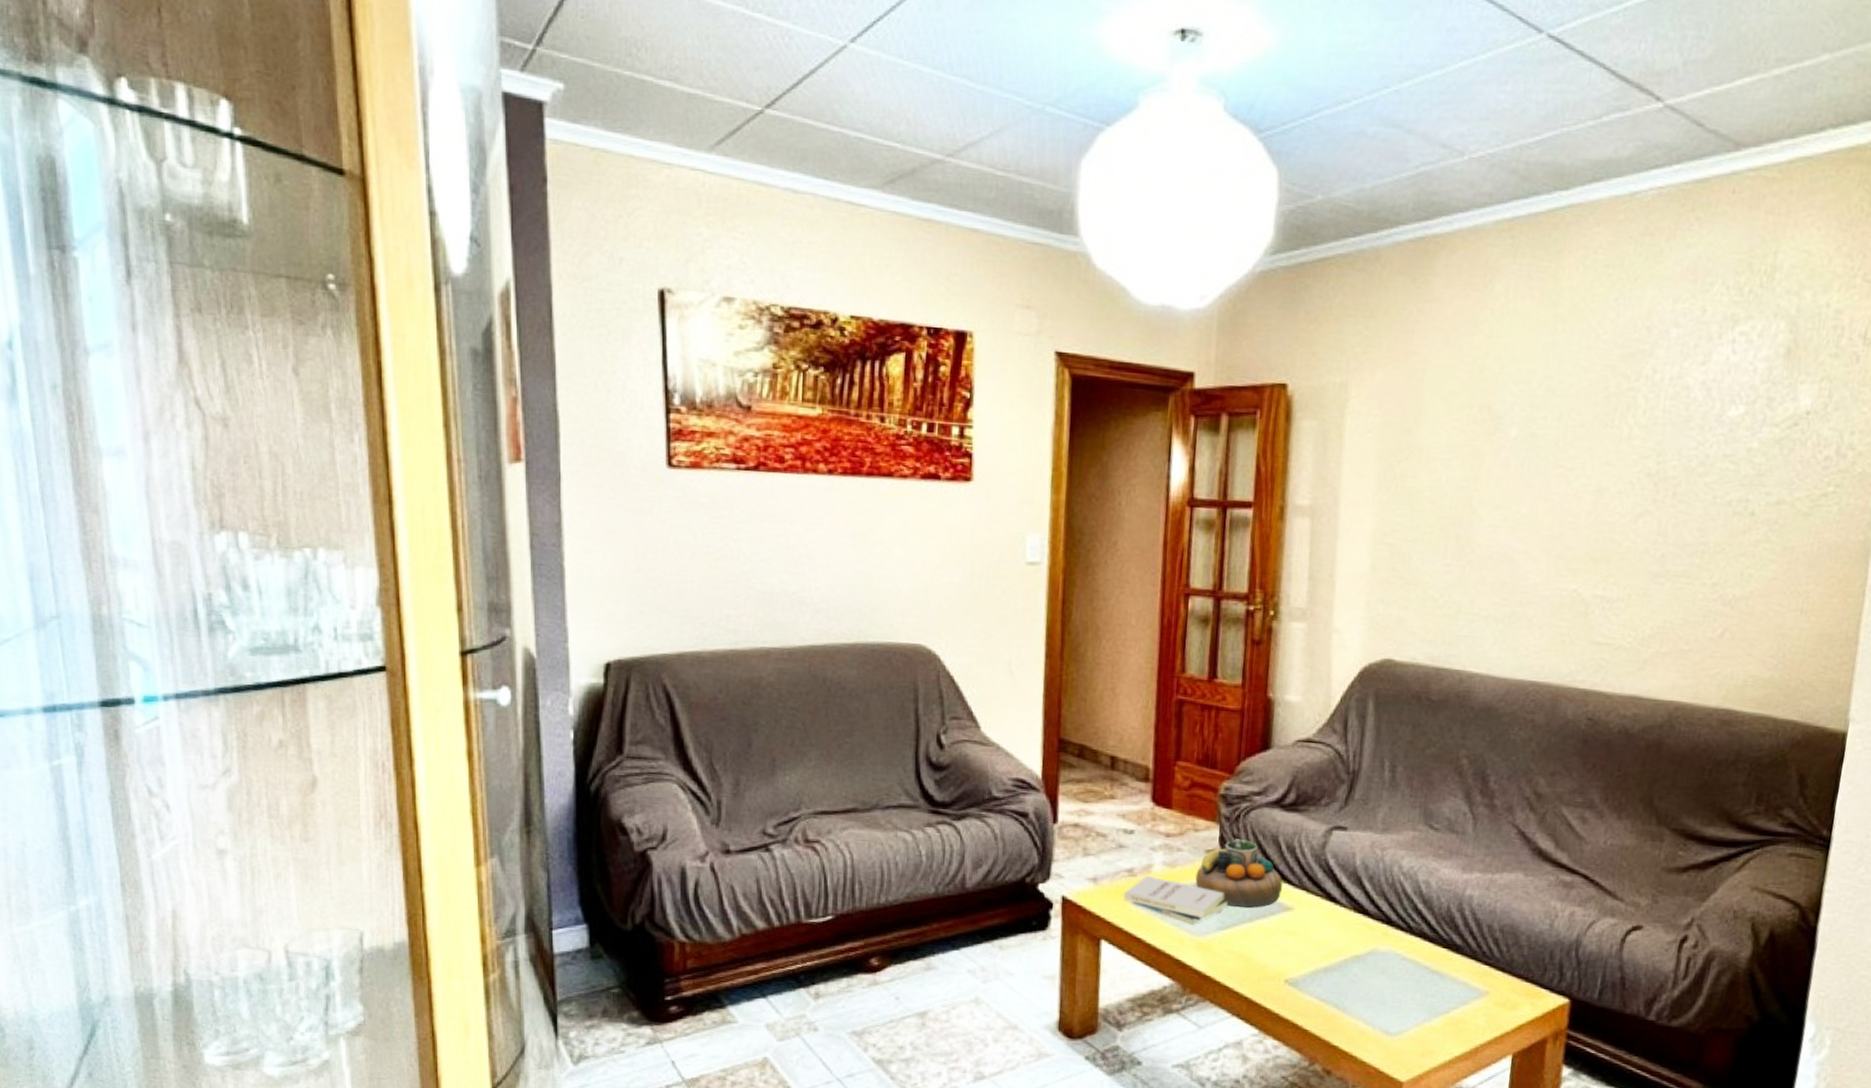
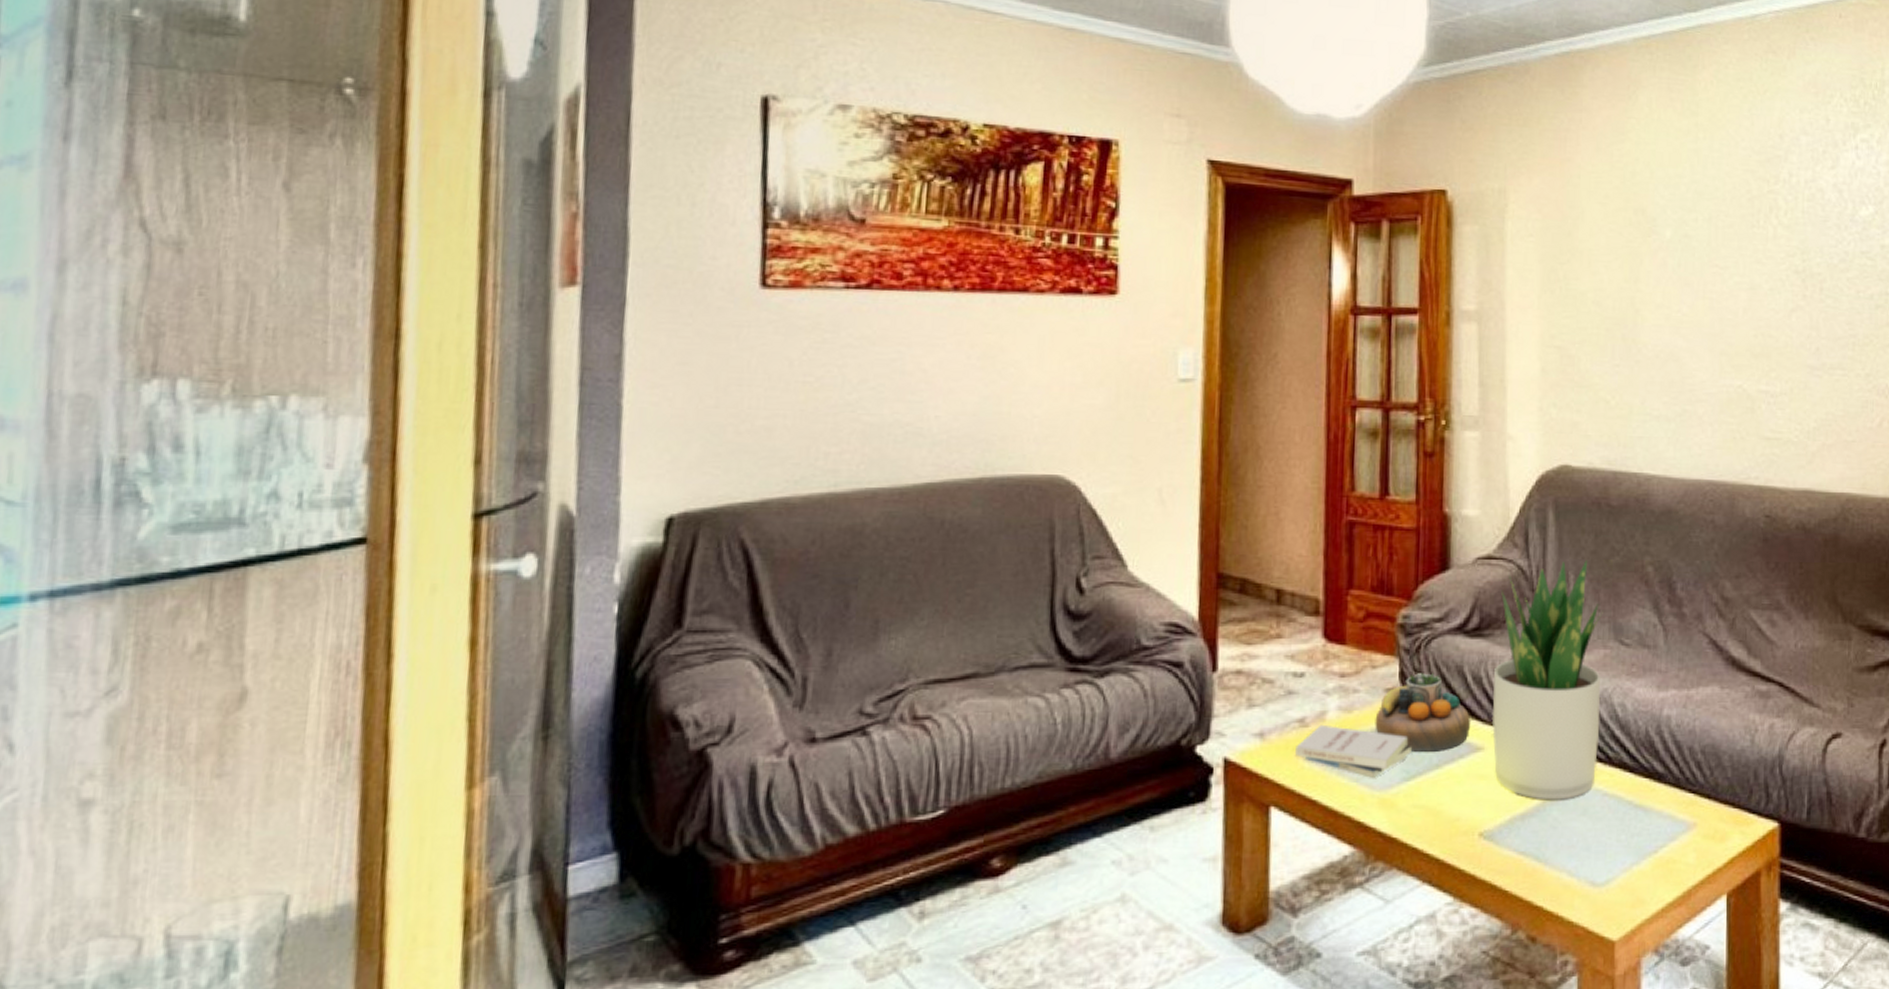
planter: none [1302,749,1415,960] -> present [1492,561,1603,800]

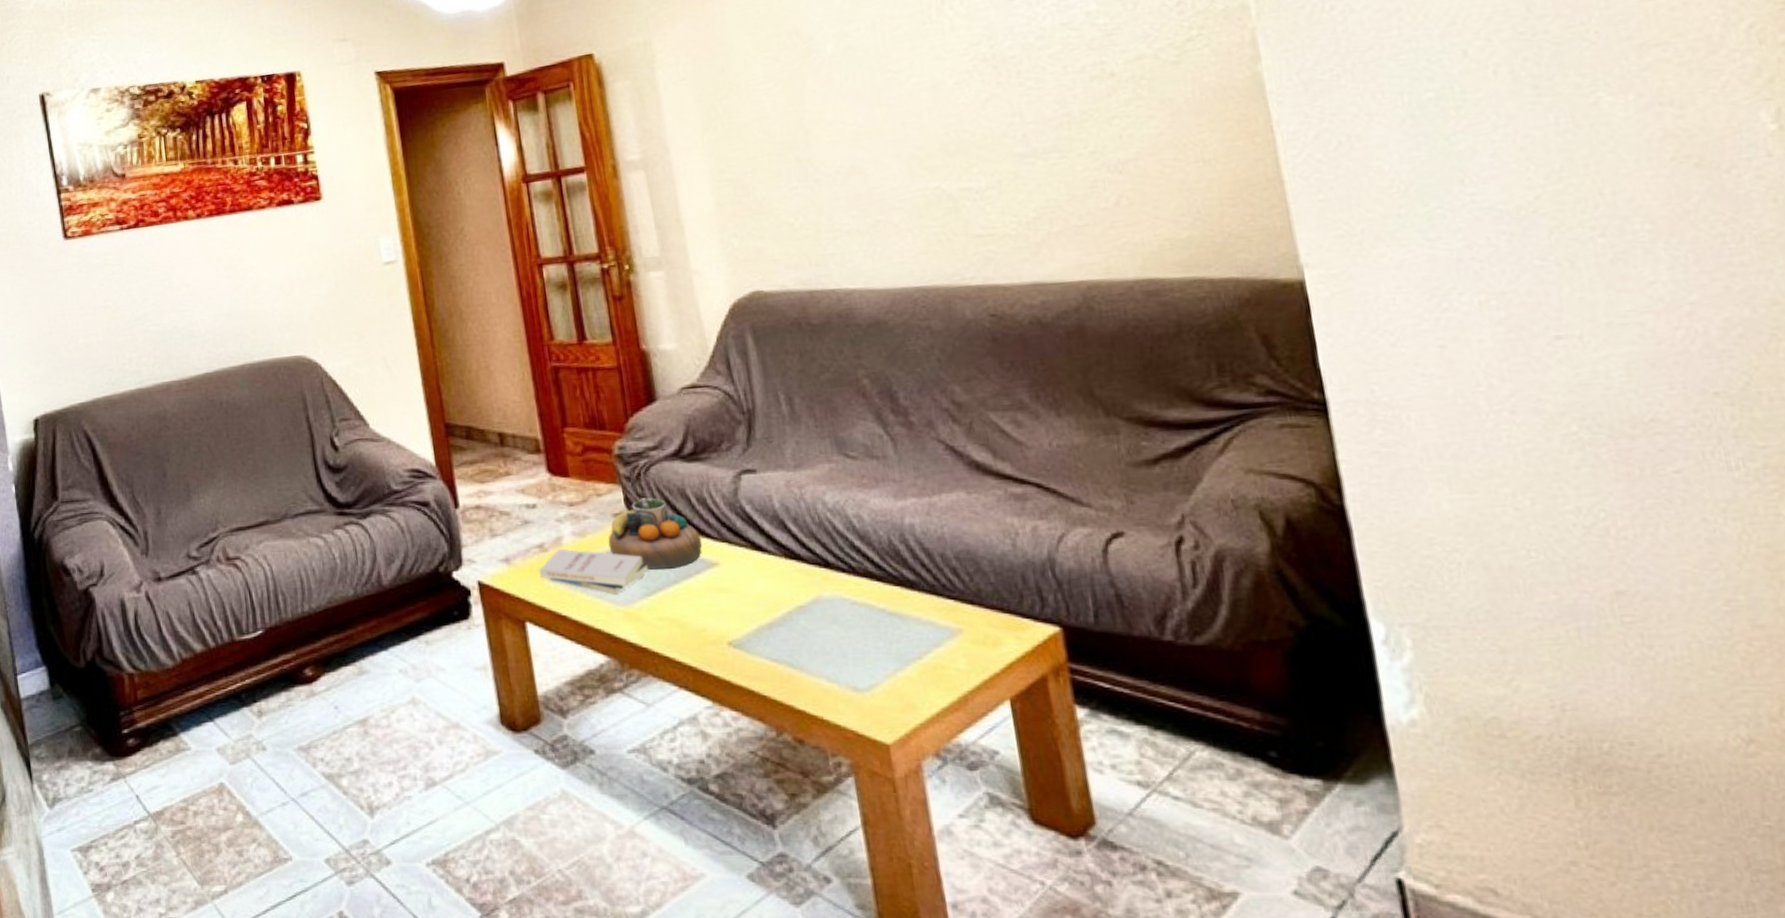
planter: present [1492,561,1603,800] -> none [711,380,841,610]

